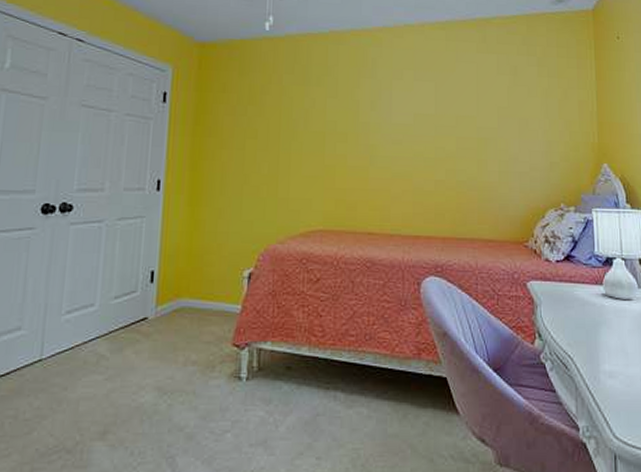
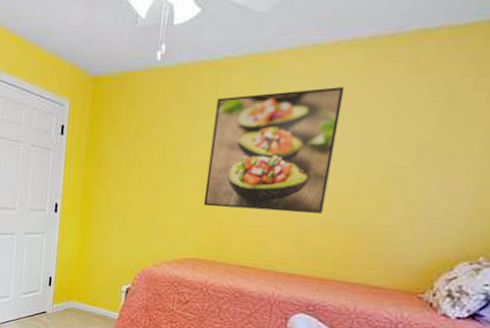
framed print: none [324,61,435,175] -> present [203,87,345,214]

